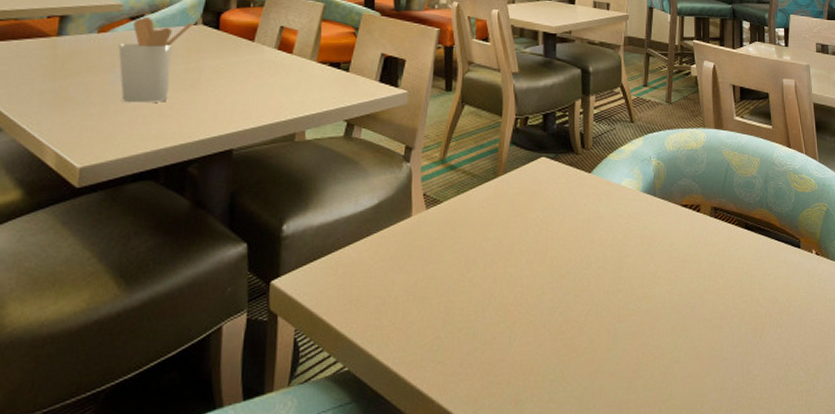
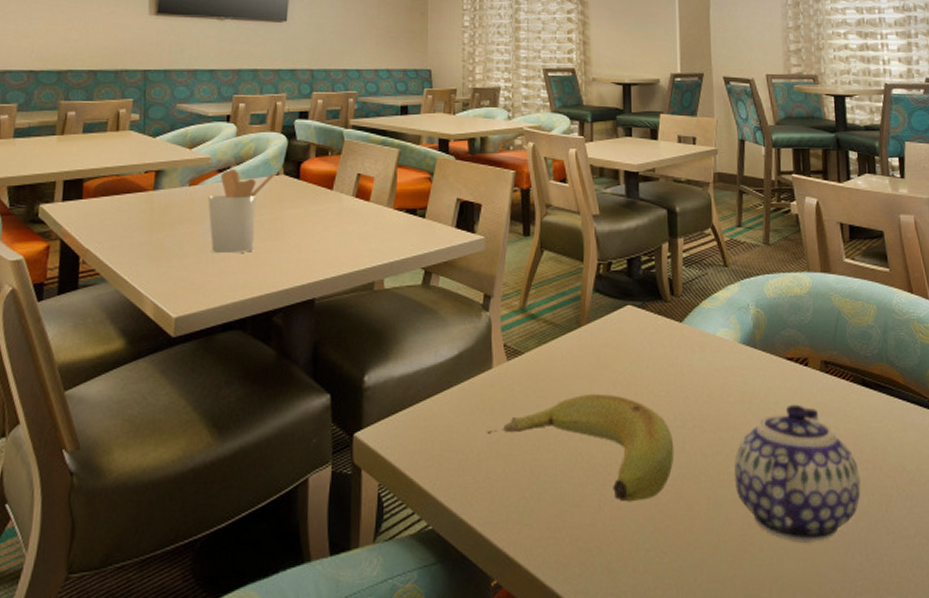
banana: none [406,239,580,338] -> present [488,393,674,502]
teapot: none [632,246,740,369] -> present [734,404,861,544]

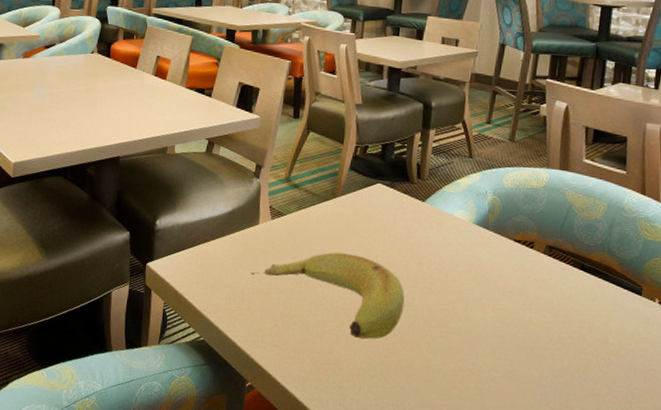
utensil holder: present [208,170,276,254] -> none [37,46,91,116]
teapot: present [734,404,861,544] -> none [452,278,565,389]

